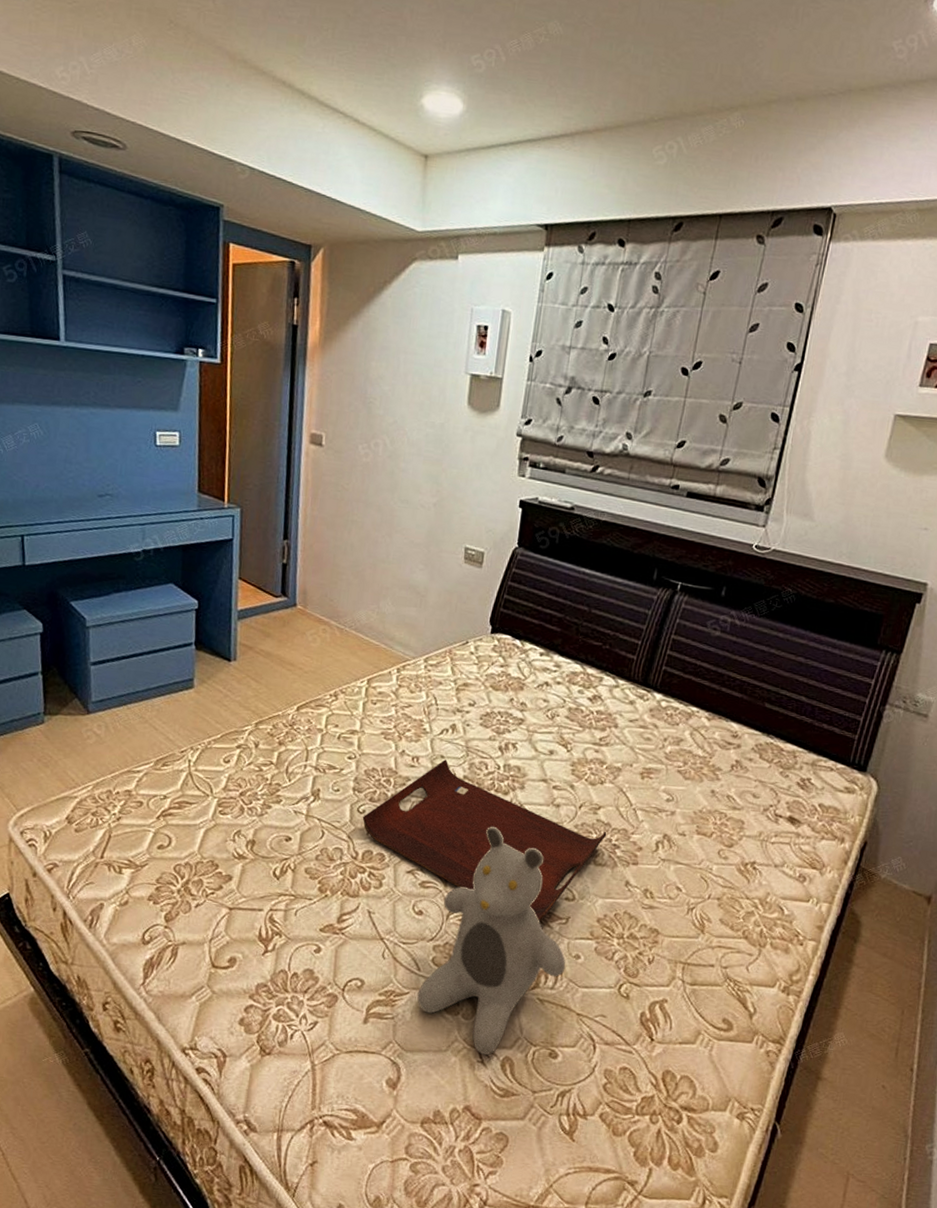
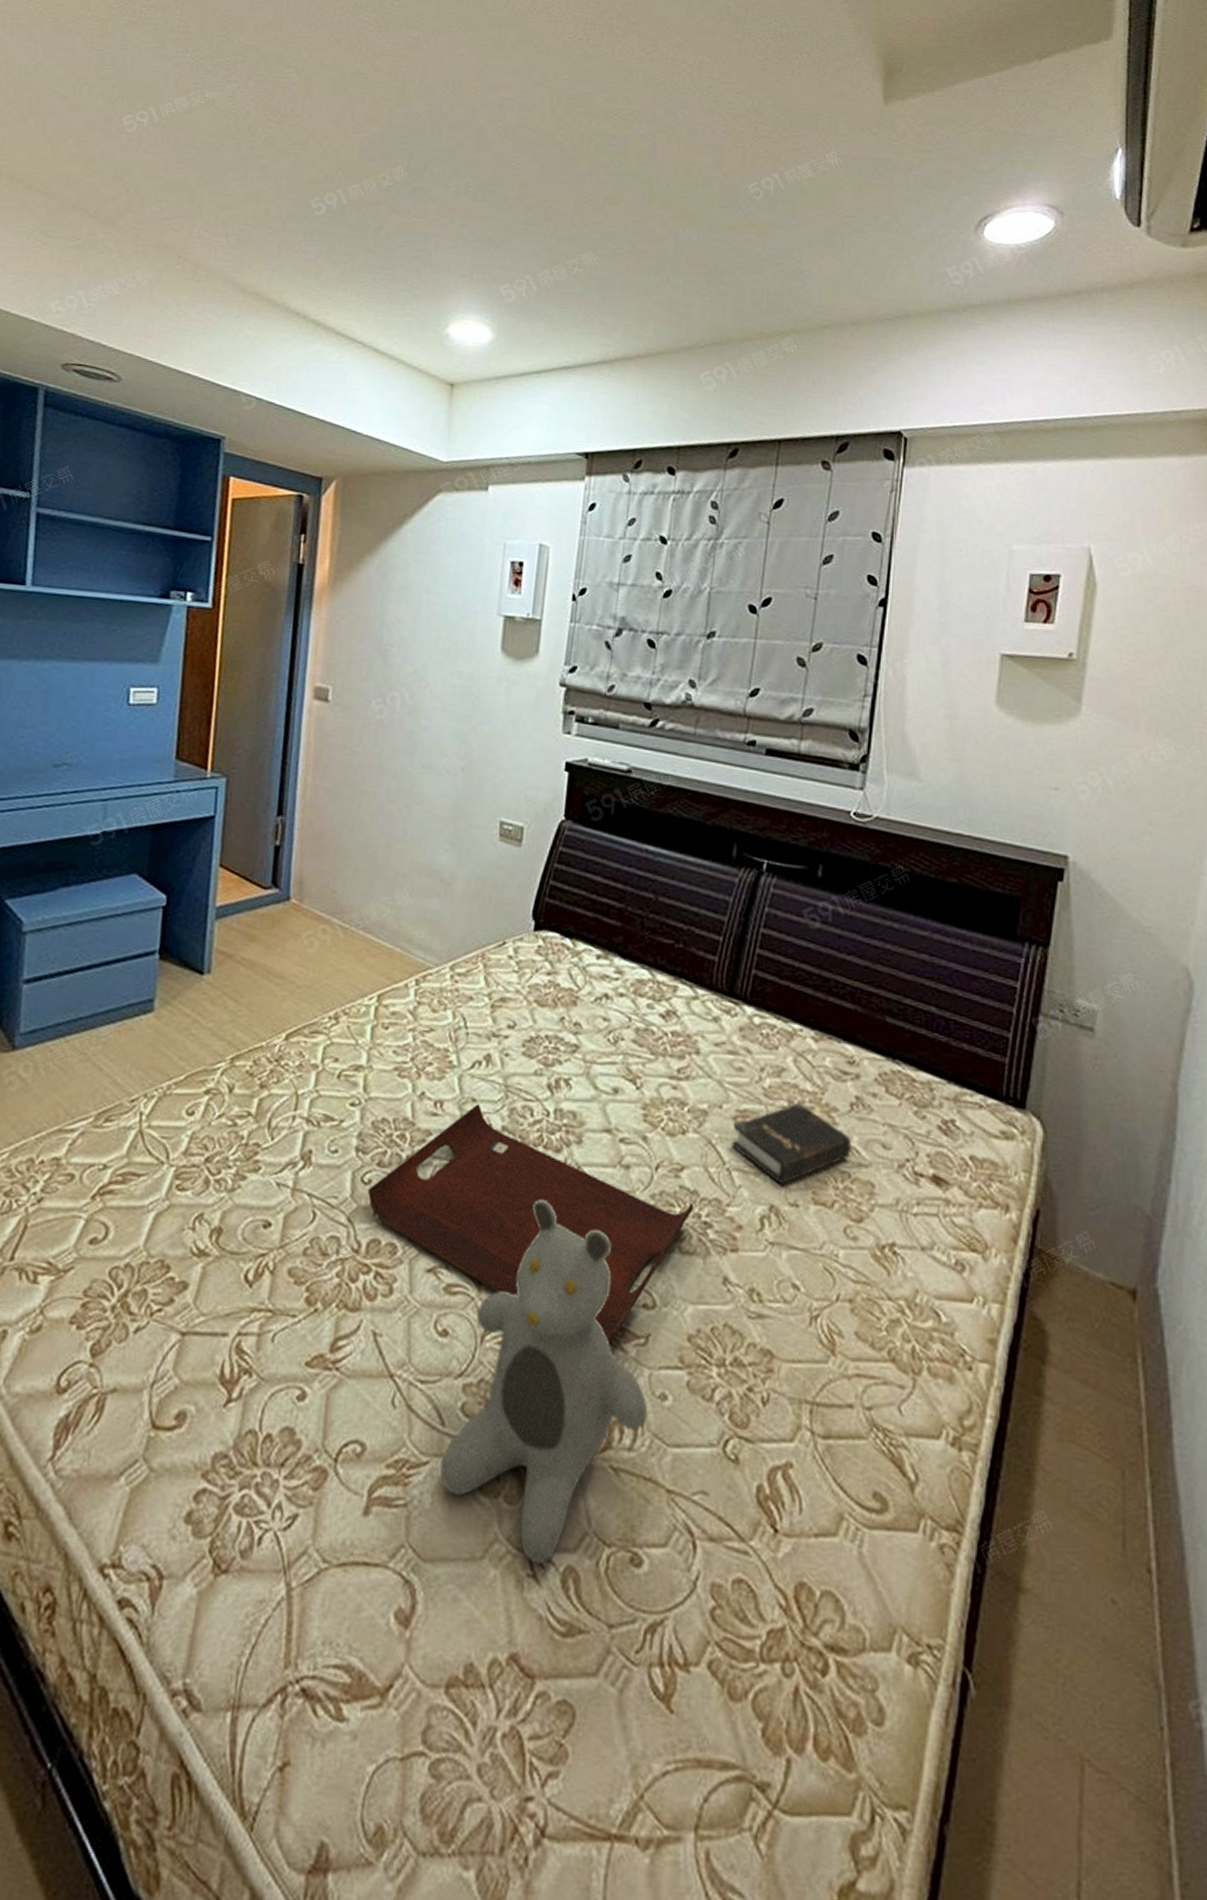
hardback book: none [638,763,730,821] -> present [731,1102,852,1186]

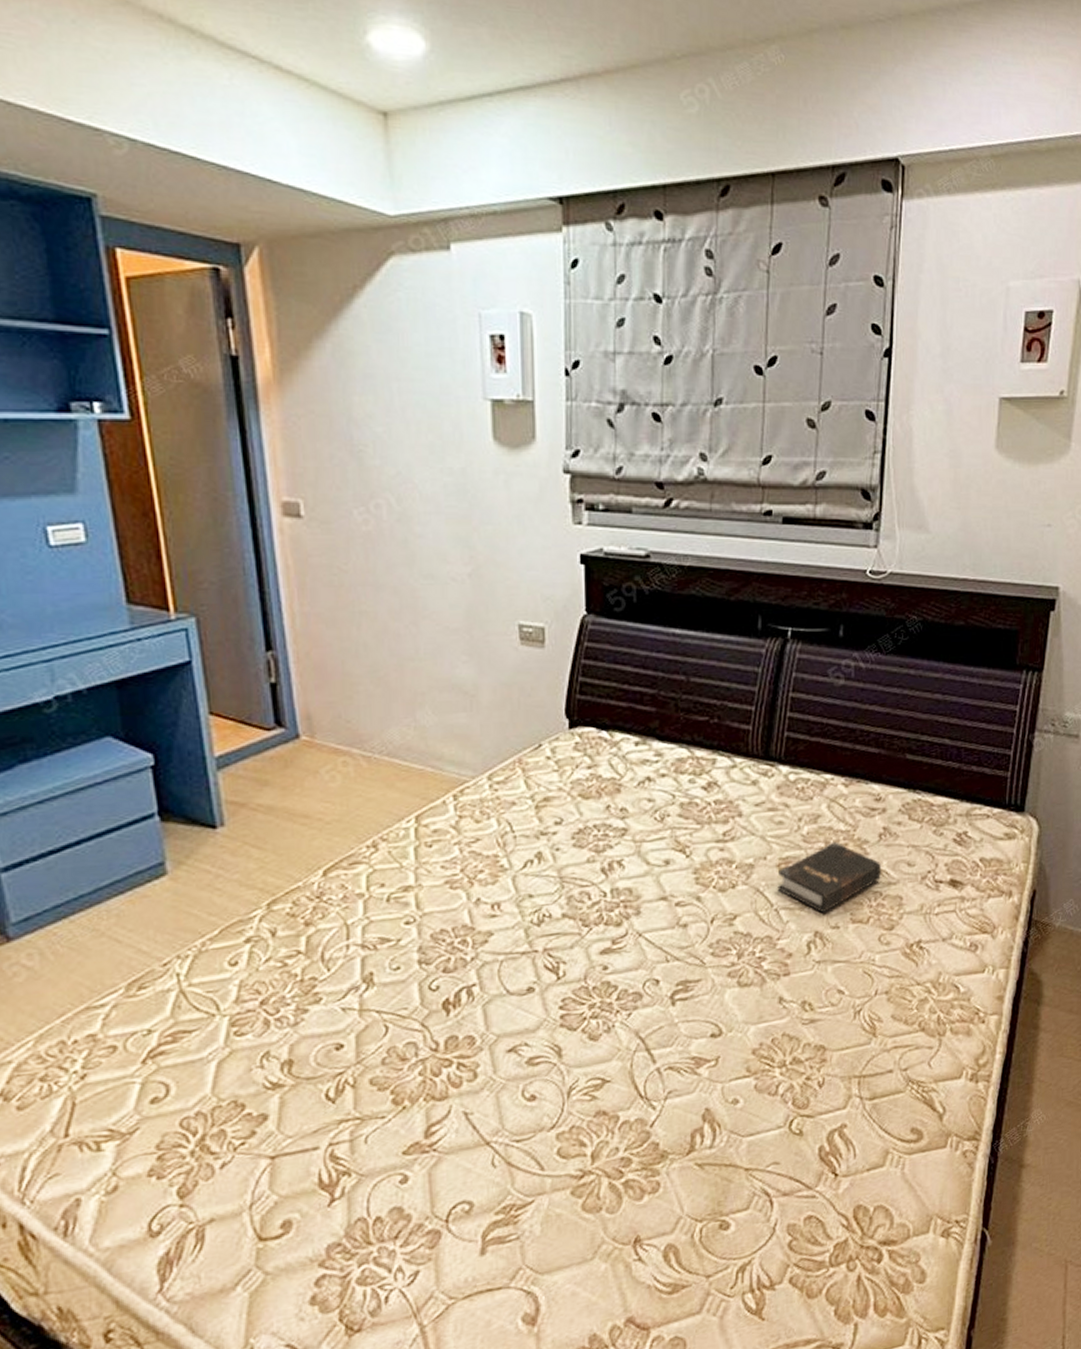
serving tray: present [367,1104,694,1345] -> none [437,899,749,1073]
teddy bear: present [440,1198,648,1565] -> none [545,968,723,1251]

